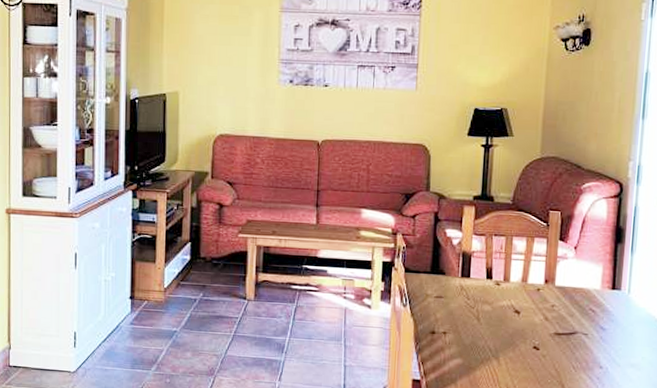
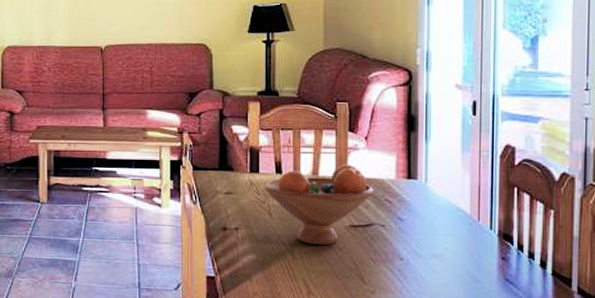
fruit bowl: none [474,272,580,351] -> present [264,164,374,245]

